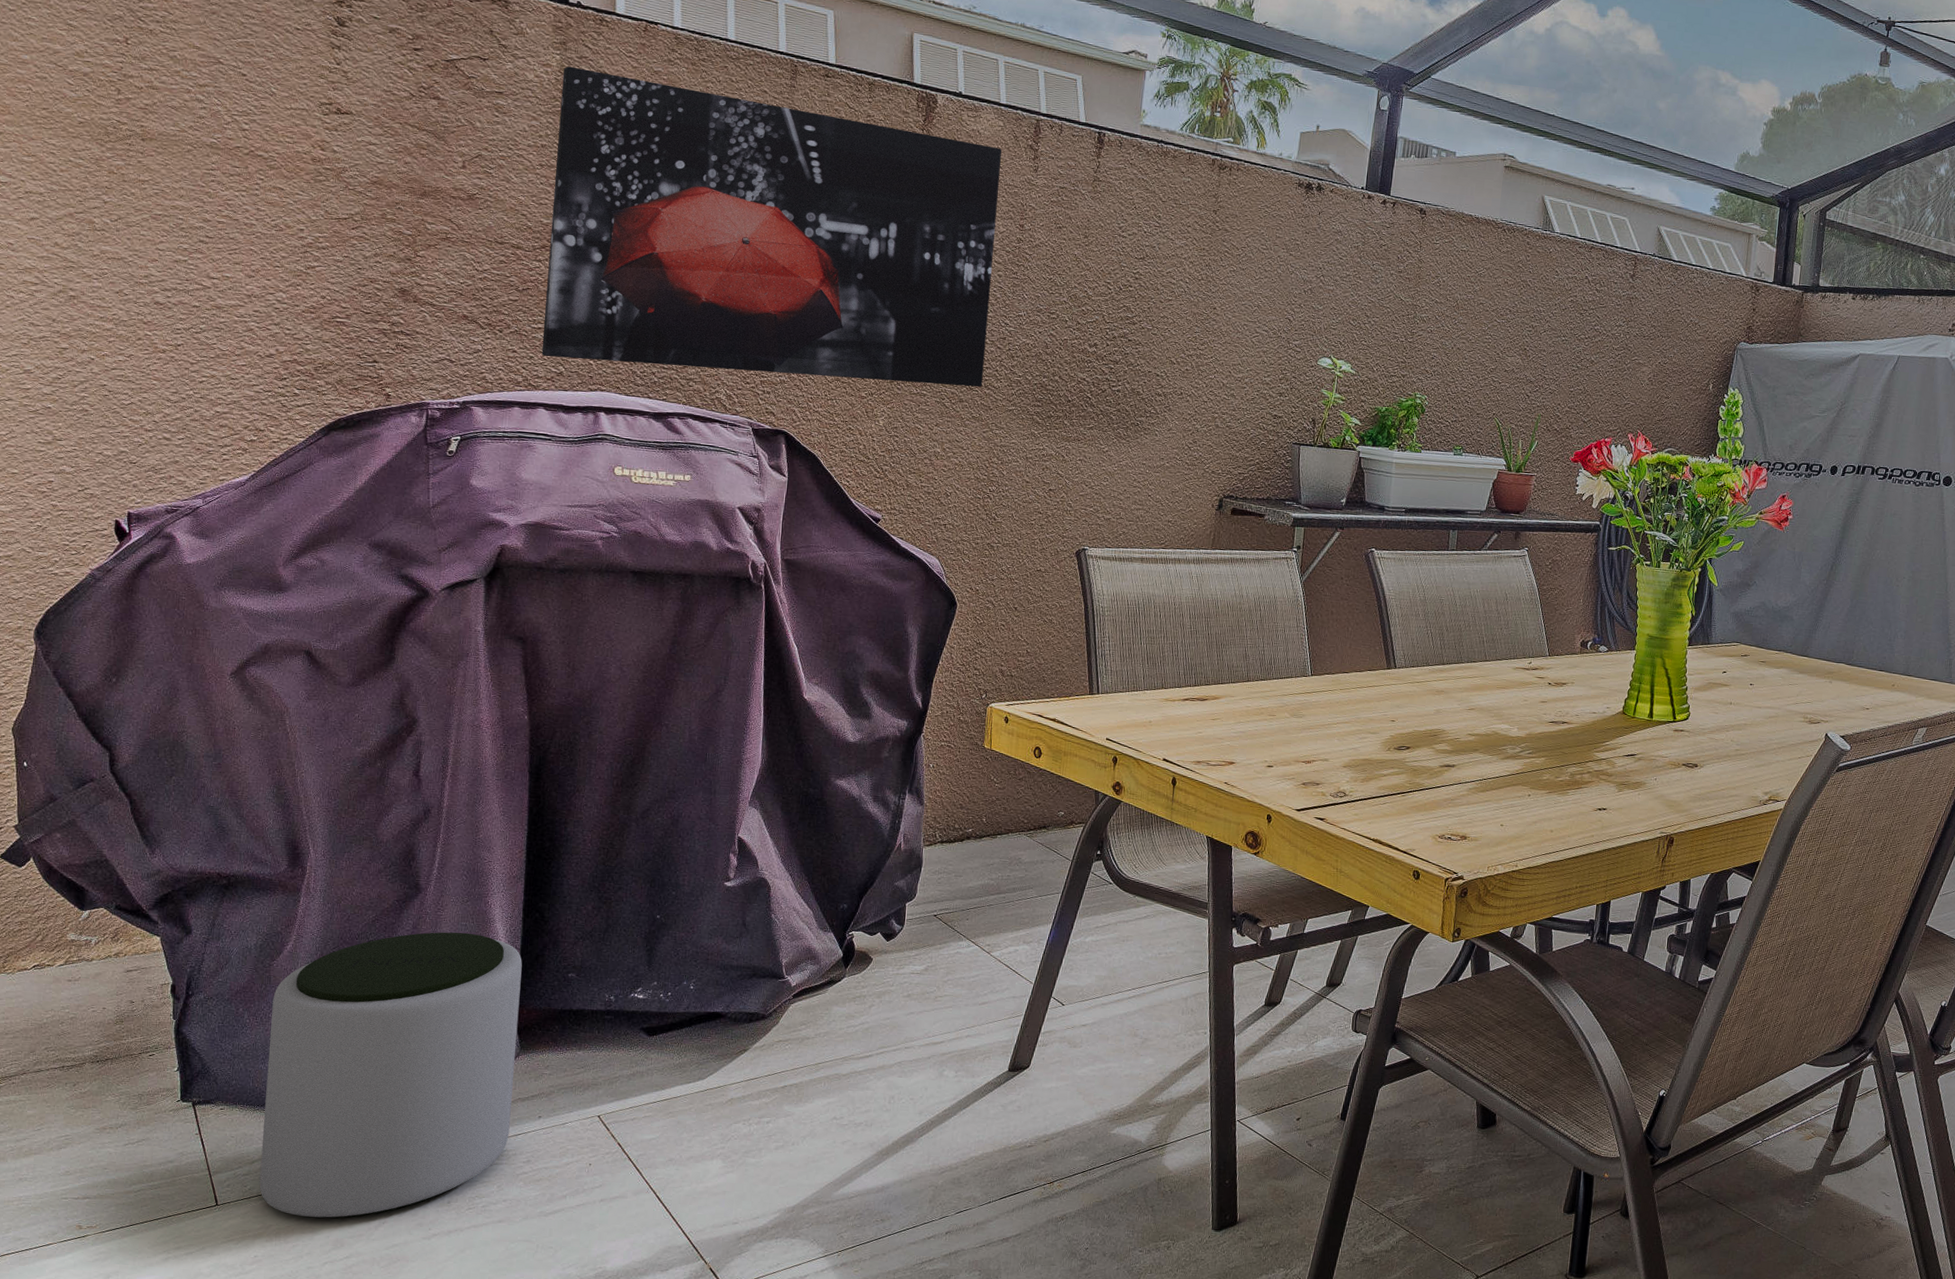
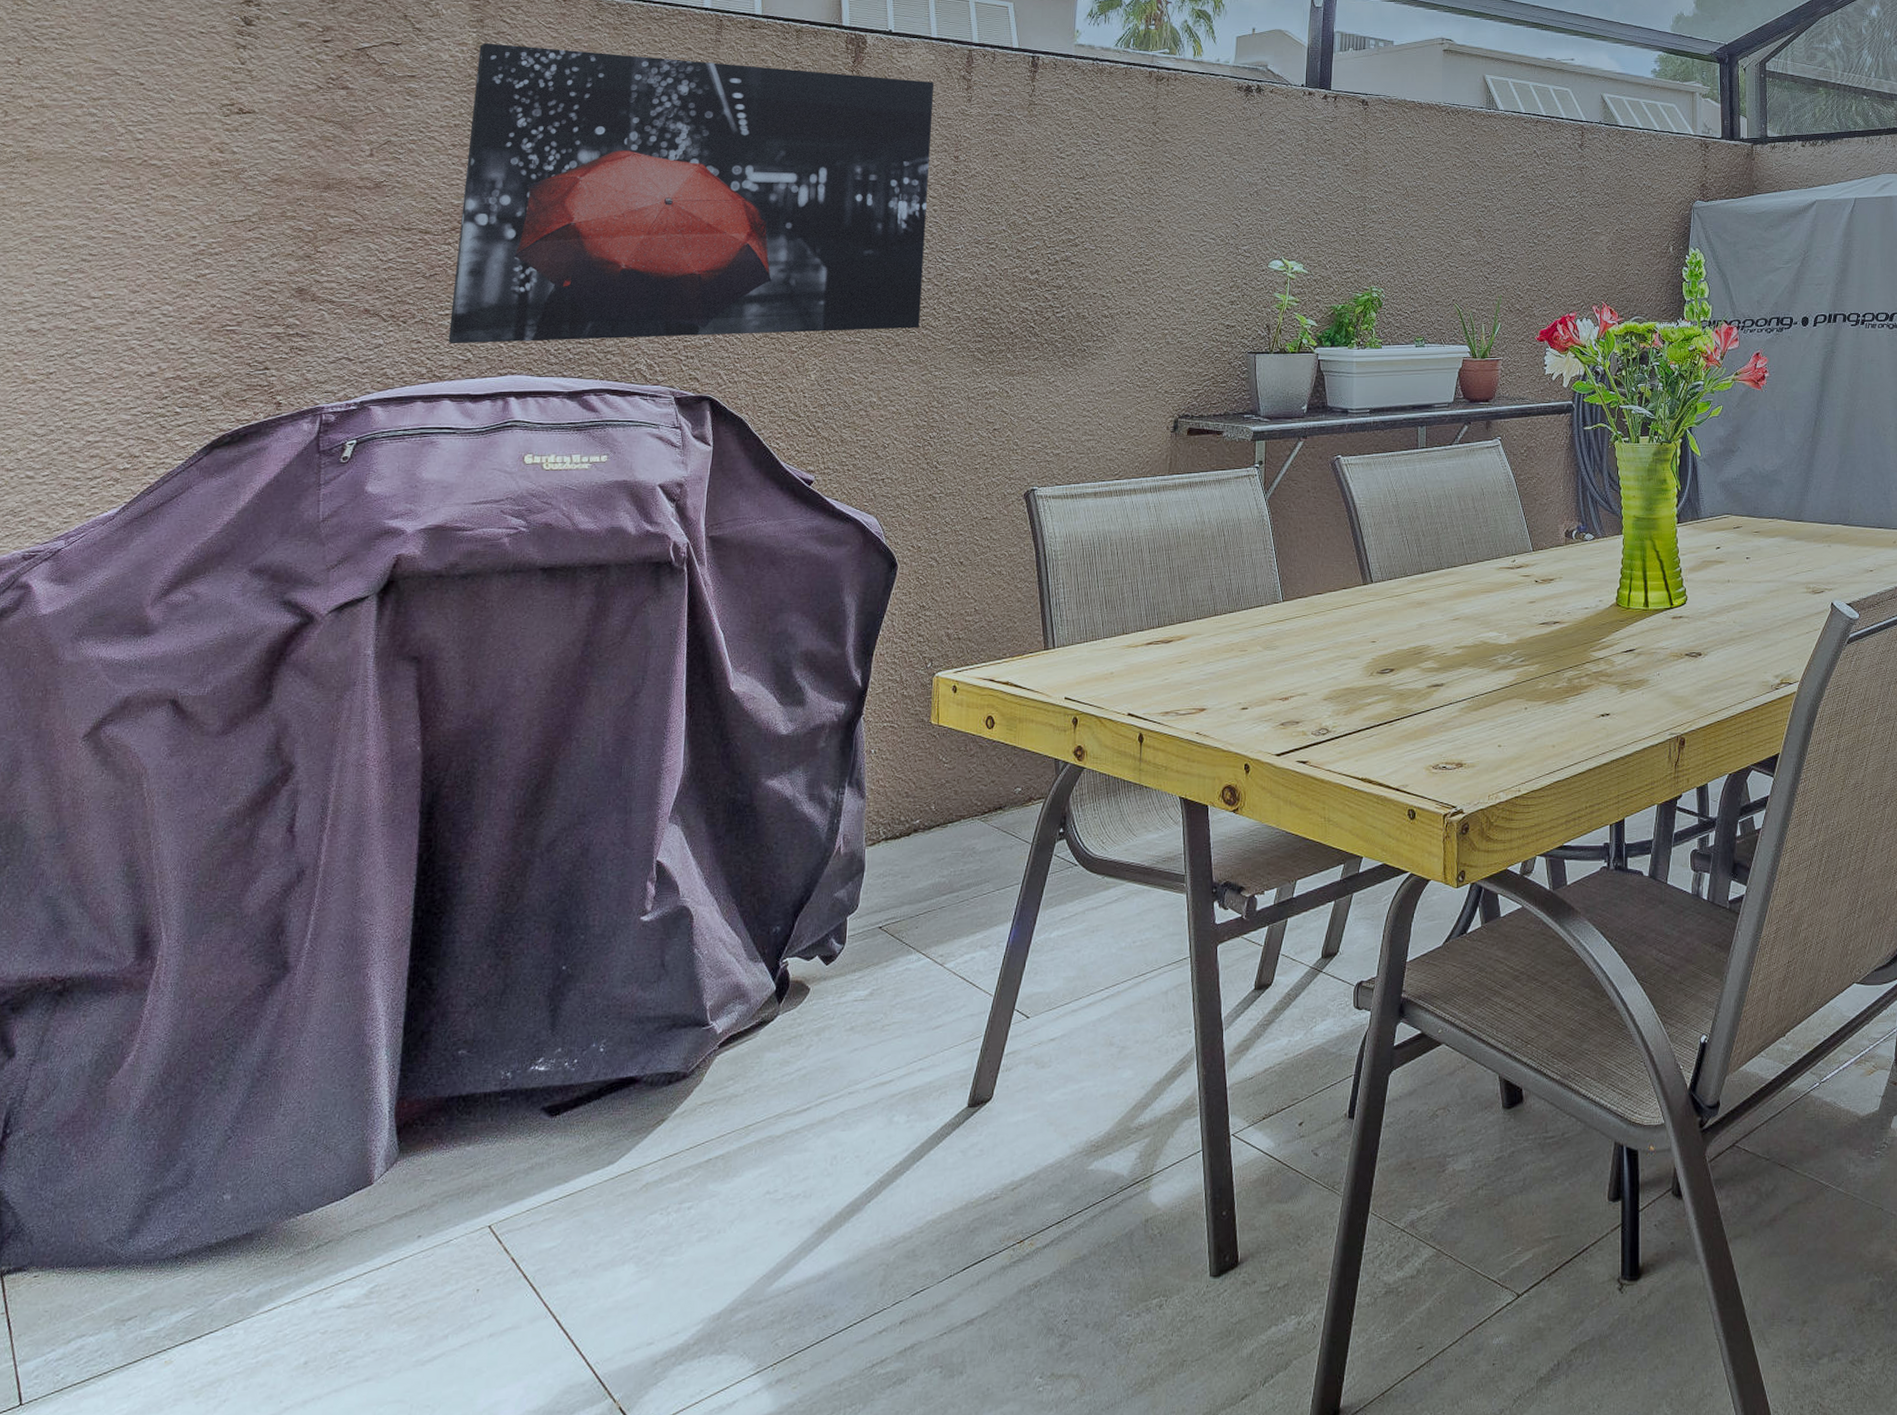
plant pot: present [259,932,522,1218] -> none [74,1015,405,1406]

